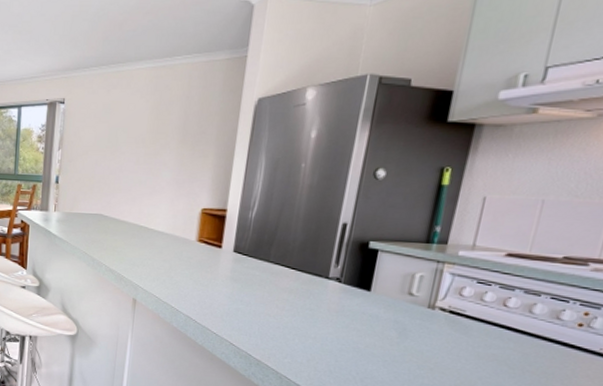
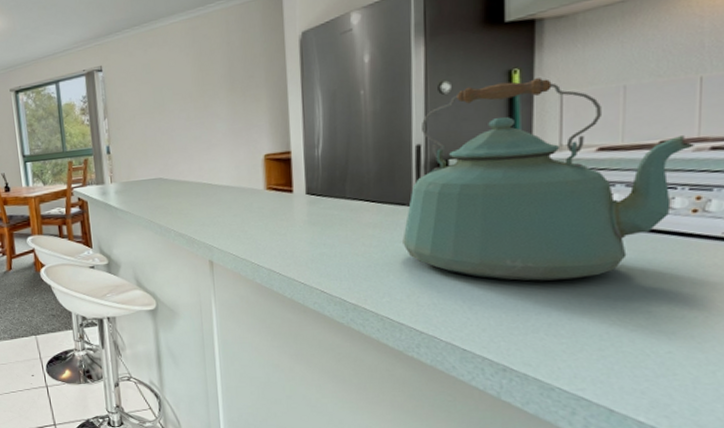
kettle: none [313,177,593,369] -> present [402,78,694,281]

